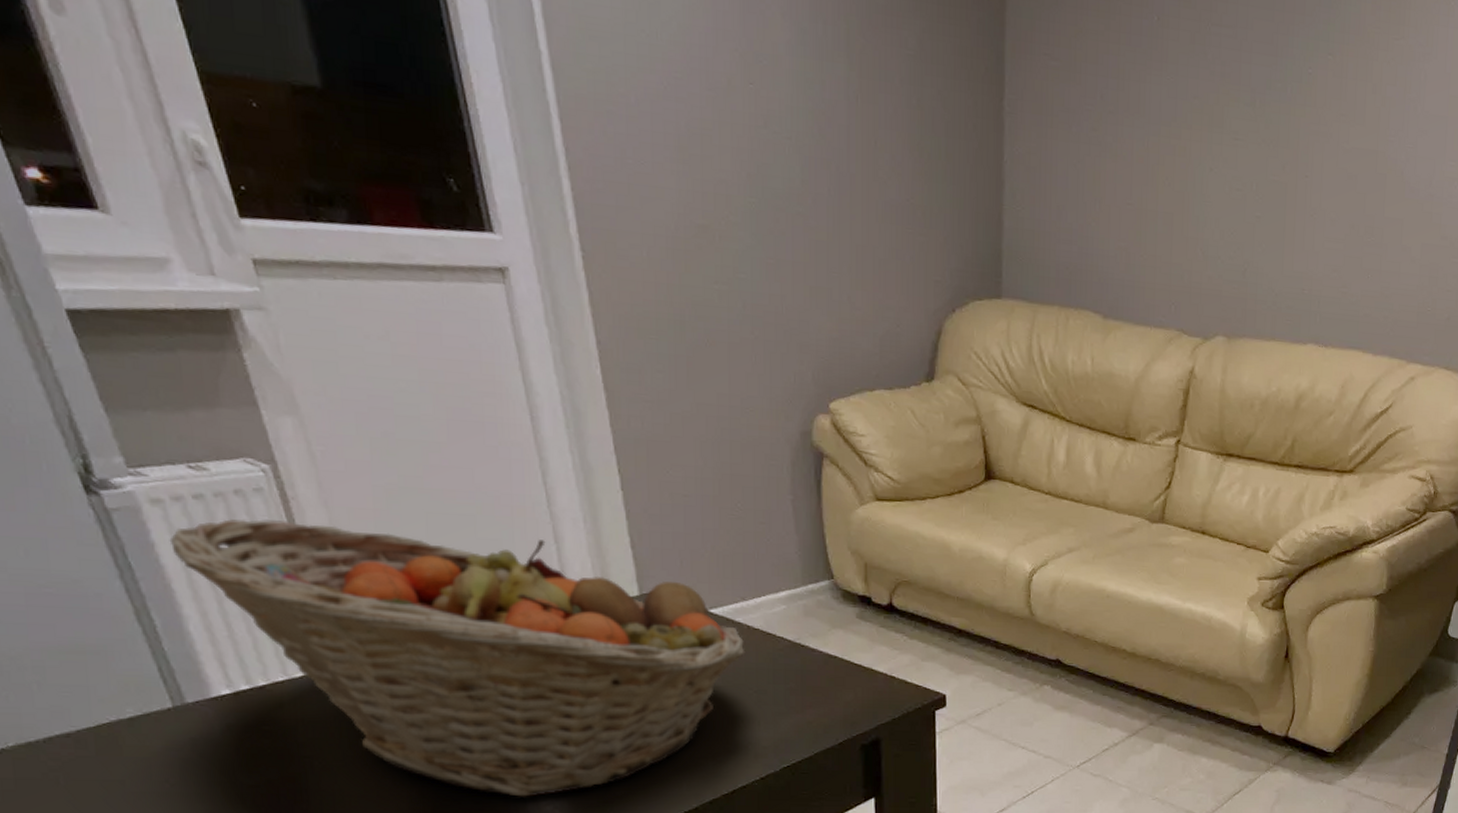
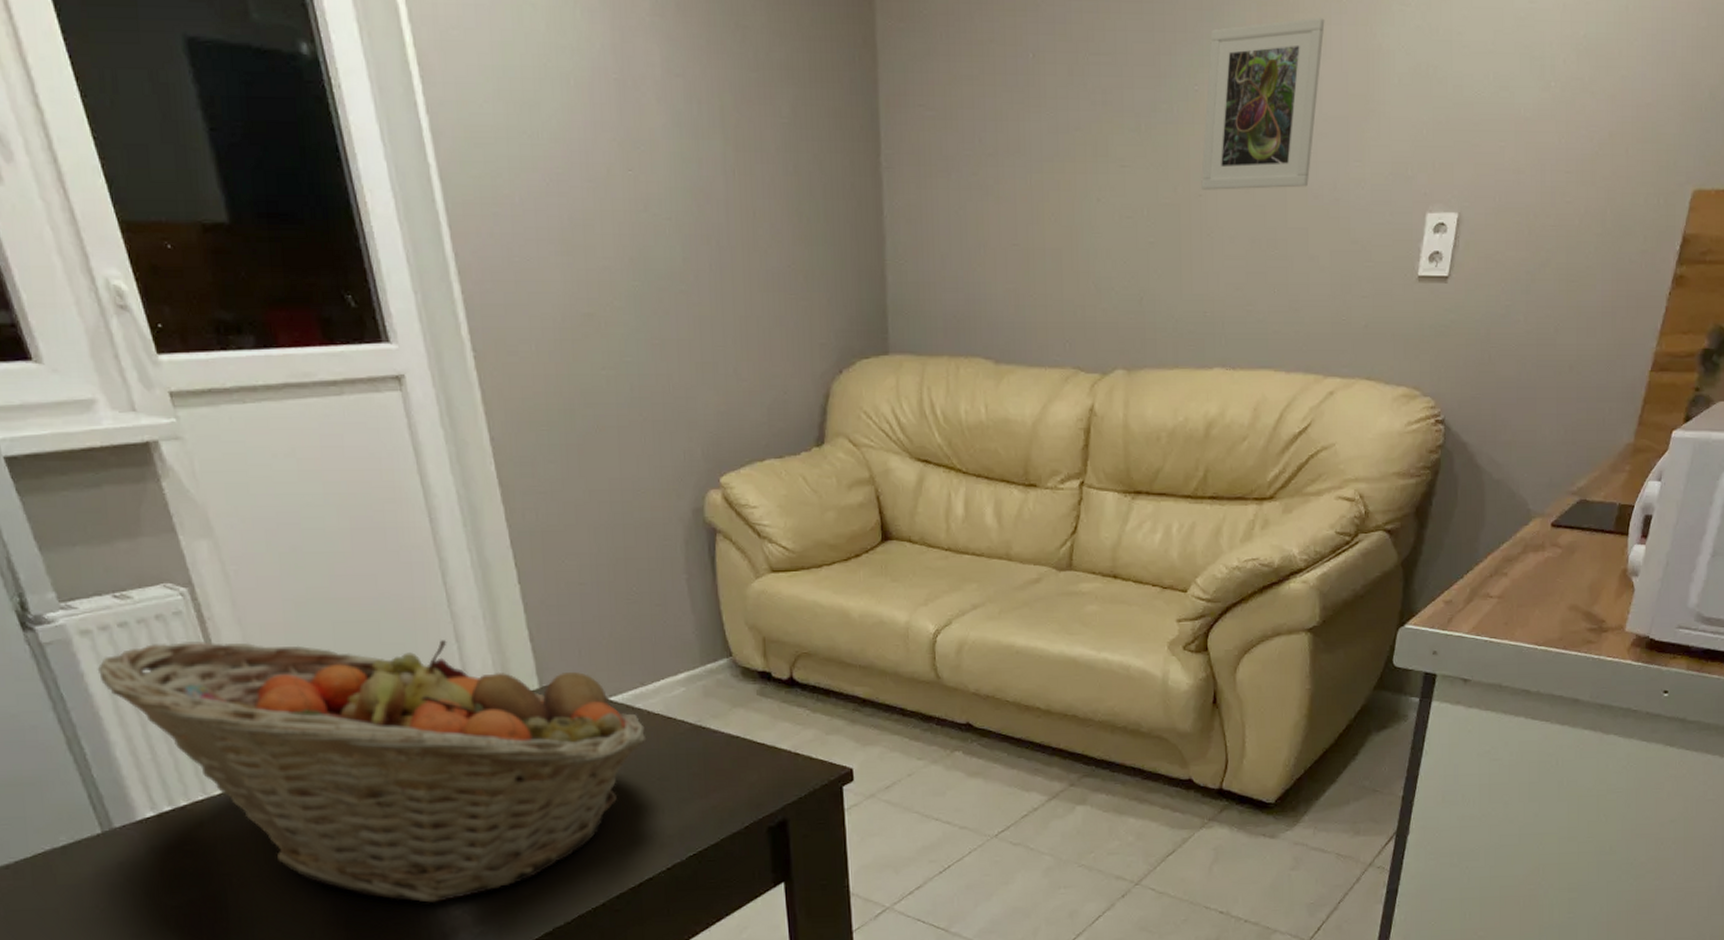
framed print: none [1308,15,1434,180] -> present [1201,18,1325,190]

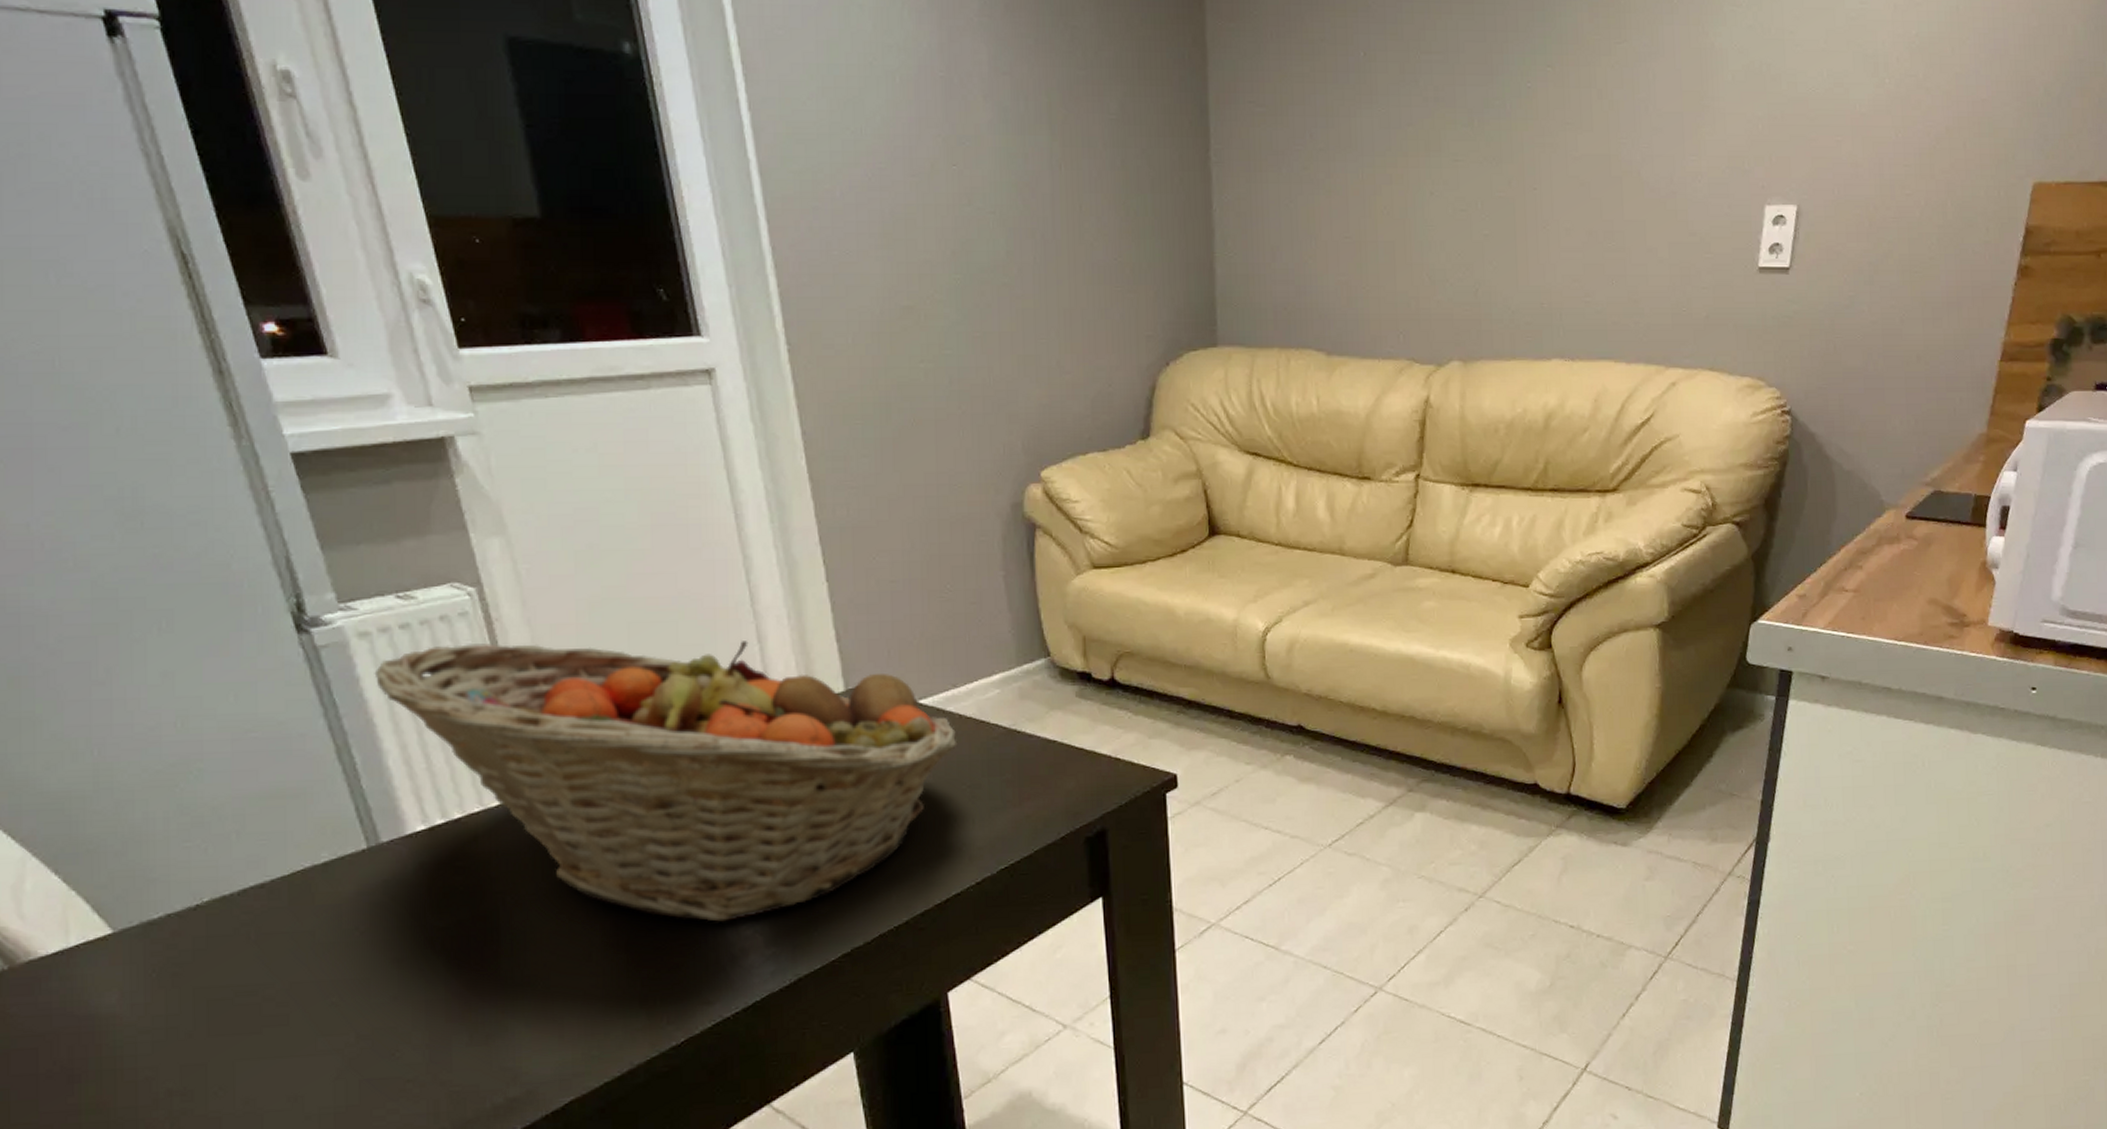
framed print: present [1201,18,1325,190] -> none [1535,18,1657,184]

